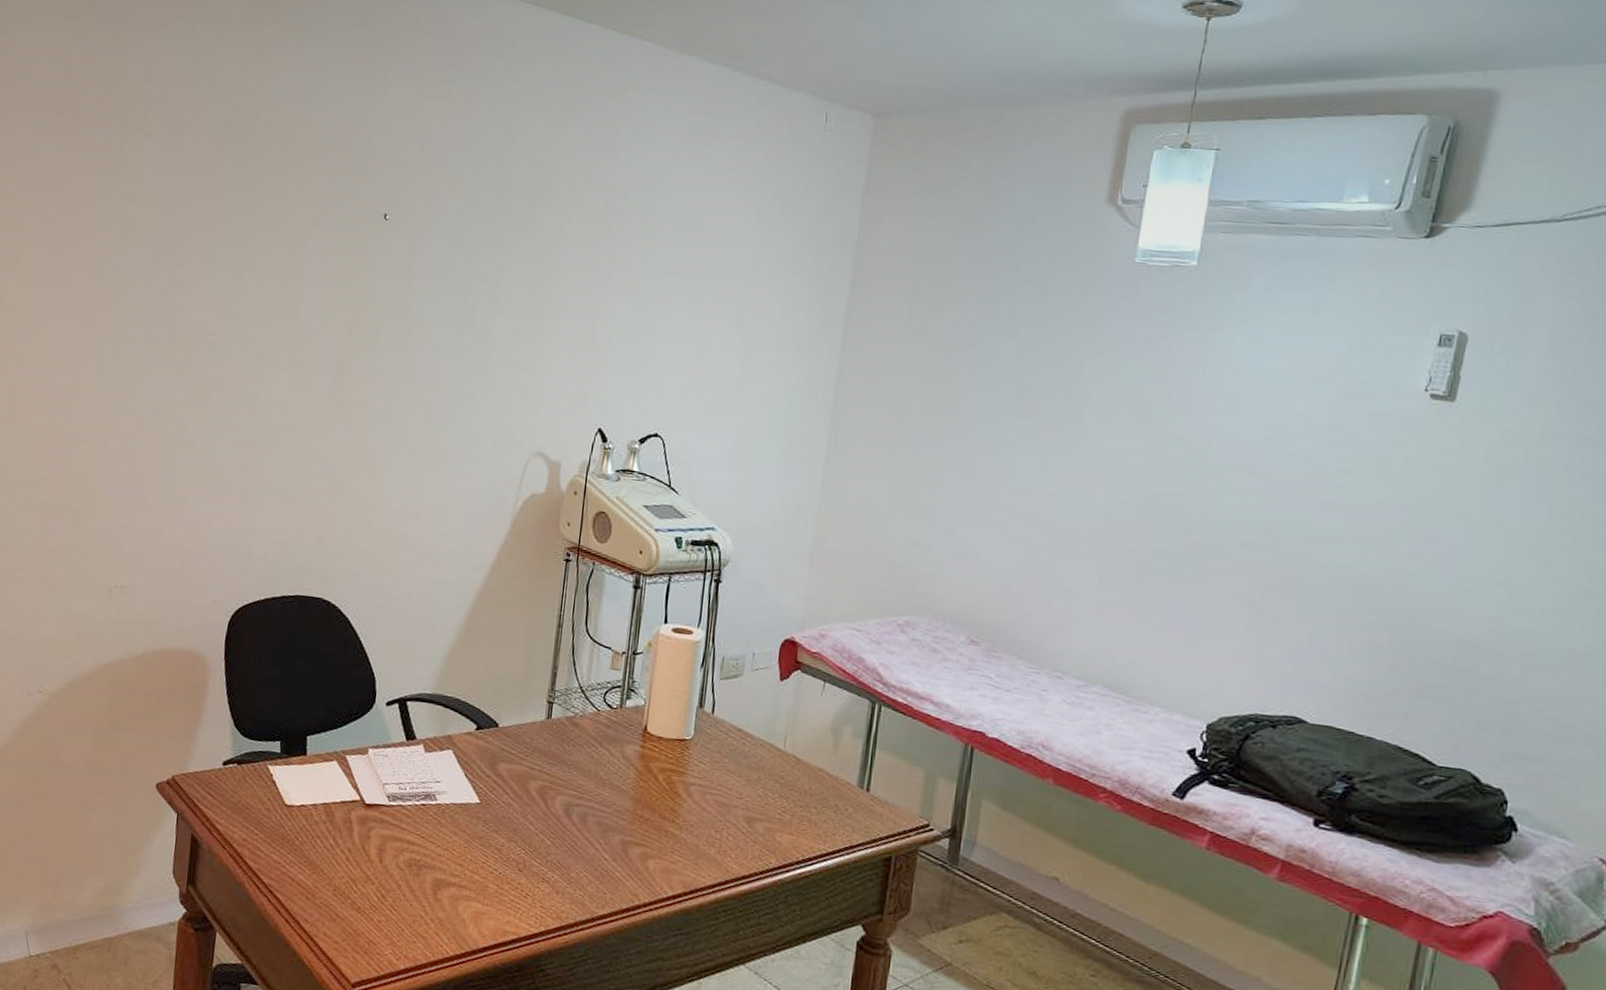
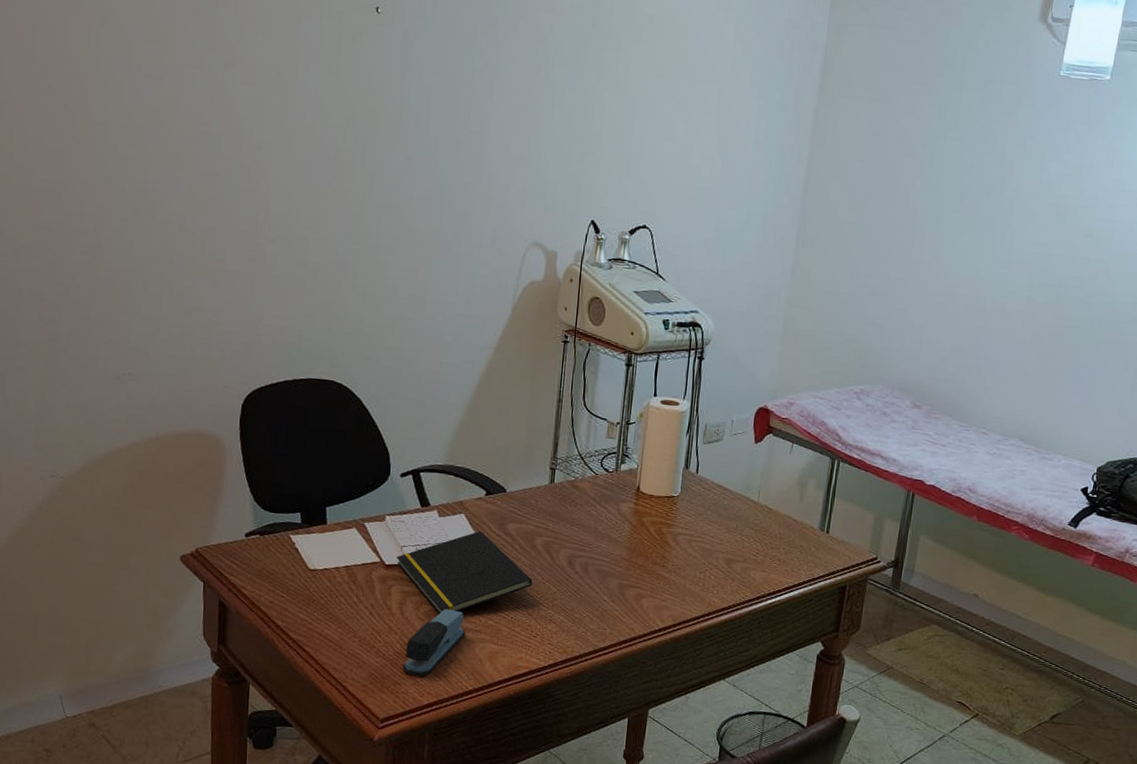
notepad: none [378,769,525,865] -> present [397,530,533,614]
stapler: none [378,858,449,936] -> present [402,609,466,676]

